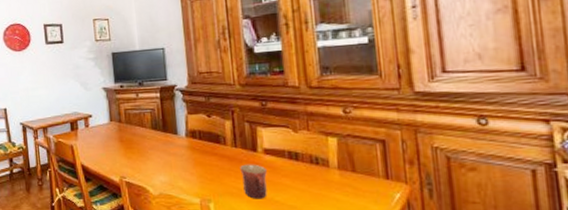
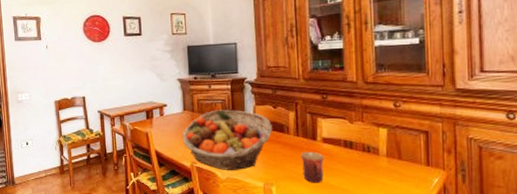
fruit basket: none [109,119,208,185] -> present [182,109,273,170]

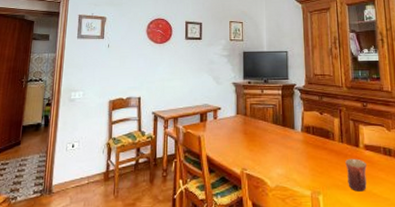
fruit basket: present [182,109,273,170] -> none [234,114,319,177]

